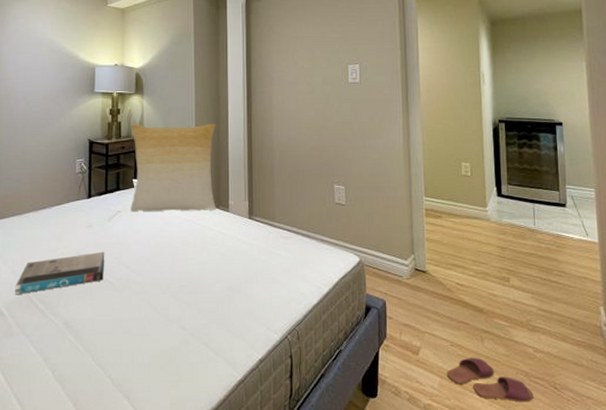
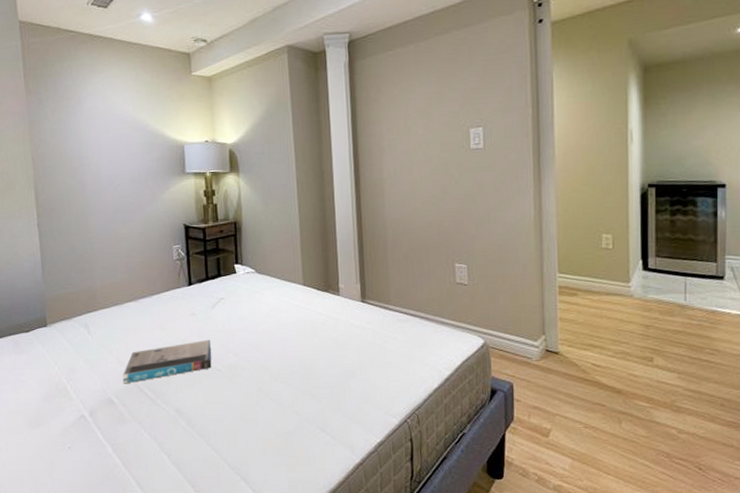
pillow: present [130,124,217,211] -> none [227,202,327,298]
slippers: present [446,357,534,403] -> none [578,439,675,483]

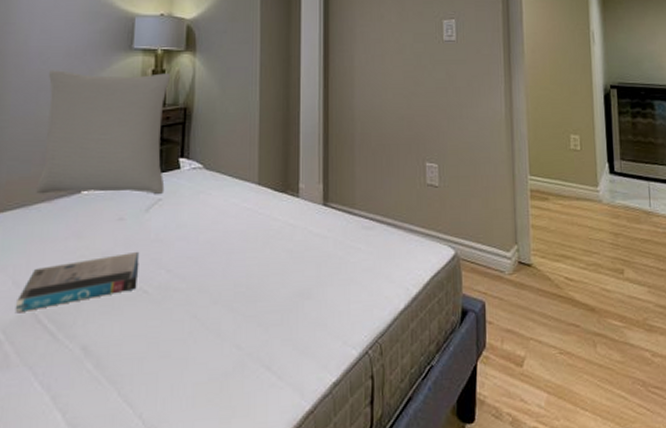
pillow: none [121,193,225,295] -> present [36,70,171,194]

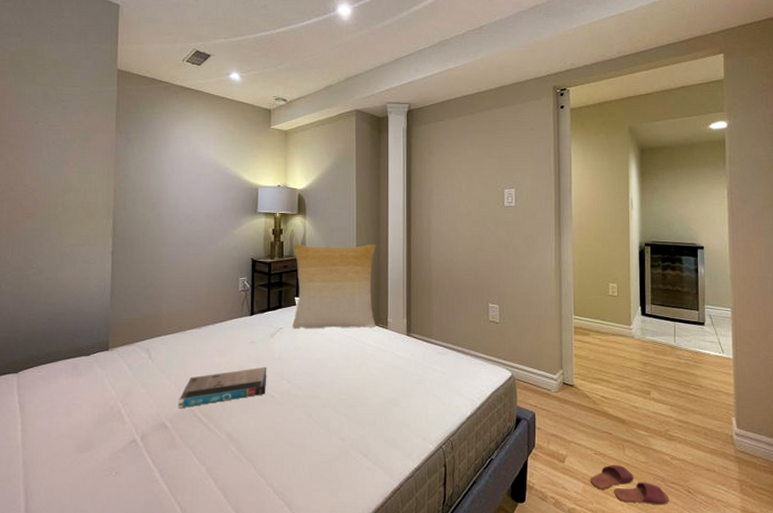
pillow: present [36,70,171,194] -> none [189,229,287,324]
pillow: none [175,89,285,199] -> present [292,244,377,328]
slippers: none [554,366,652,418] -> present [589,464,669,506]

